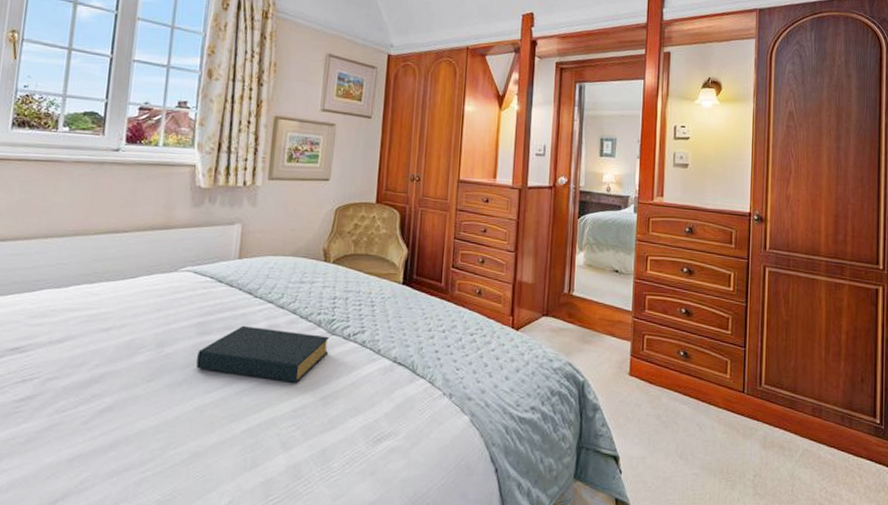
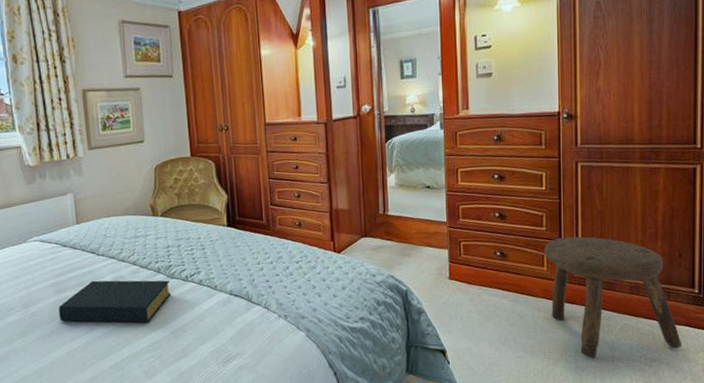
stool: none [728,344,863,486] -> present [544,236,682,359]

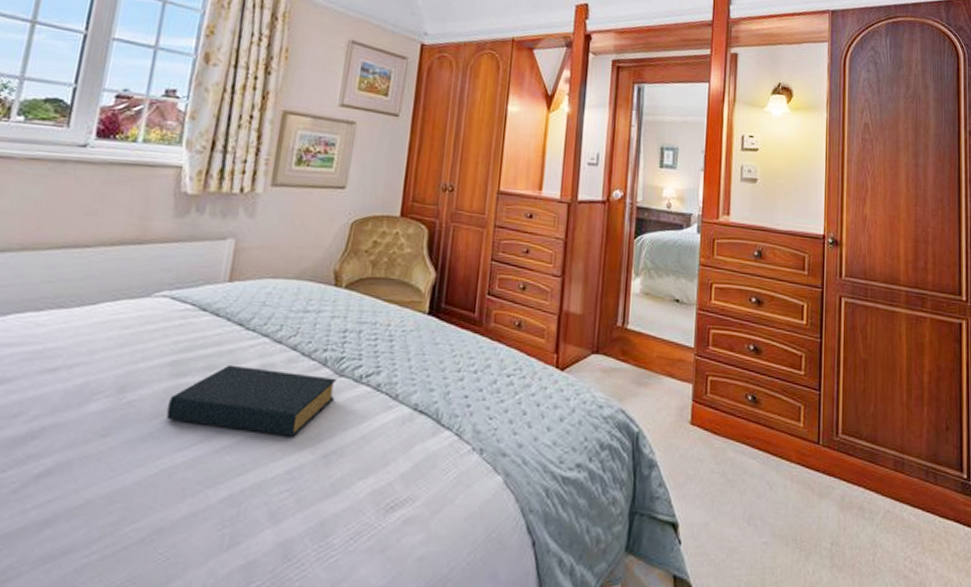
stool: present [544,236,682,359] -> none [802,386,951,556]

